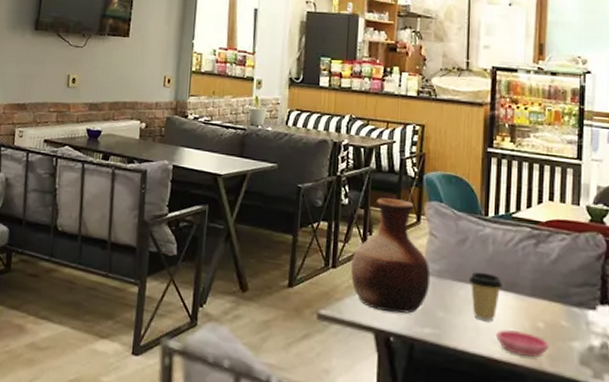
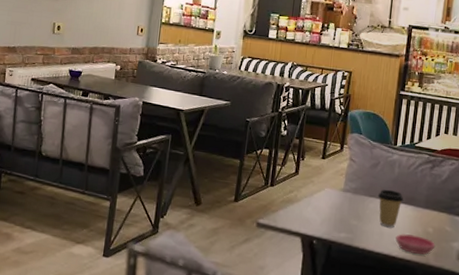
vase: present [351,198,431,314] -> none [285,130,349,222]

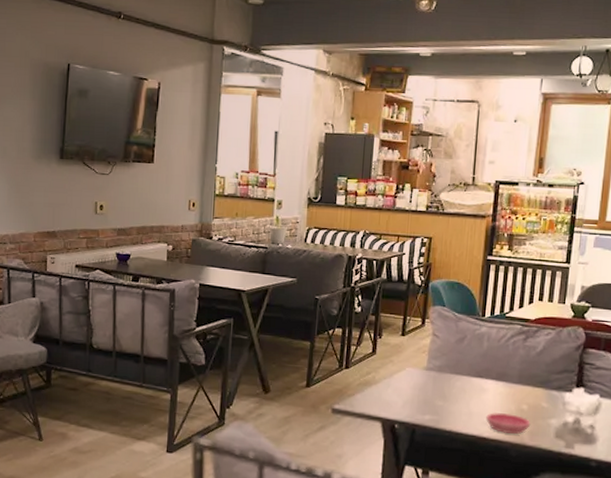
coffee cup: present [377,189,404,228] -> none [464,365,495,407]

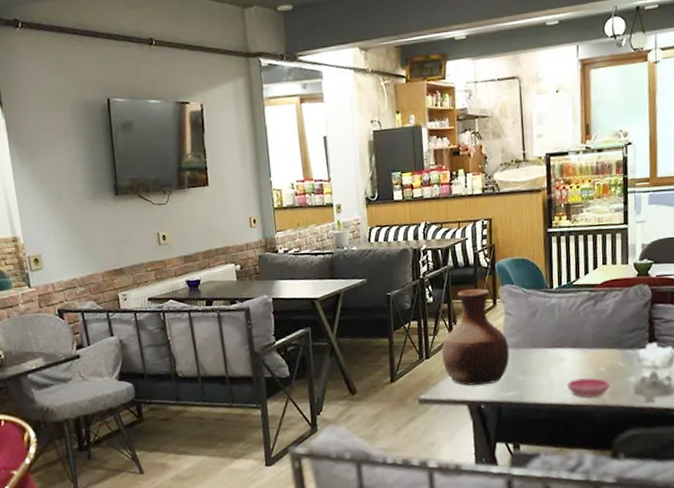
vase: none [362,305,432,405] -> present [442,288,510,386]

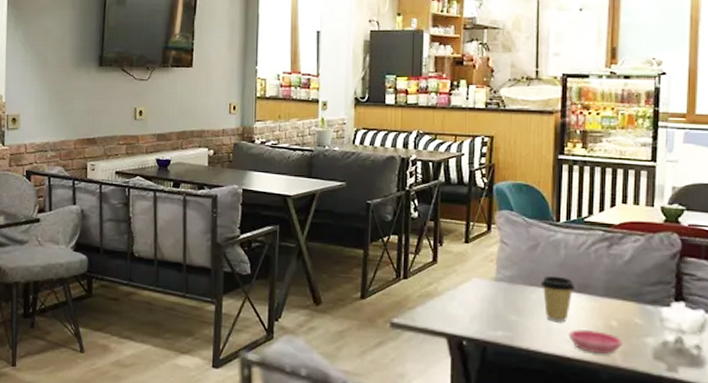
vase: present [442,288,510,386] -> none [423,209,502,319]
coffee cup: none [541,336,570,376] -> present [540,275,576,323]

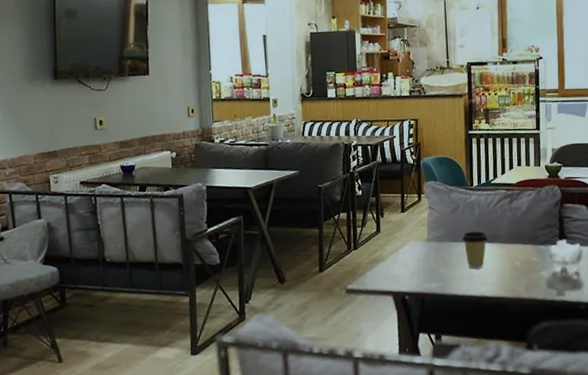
saucer: present [569,329,623,354] -> none [486,271,525,290]

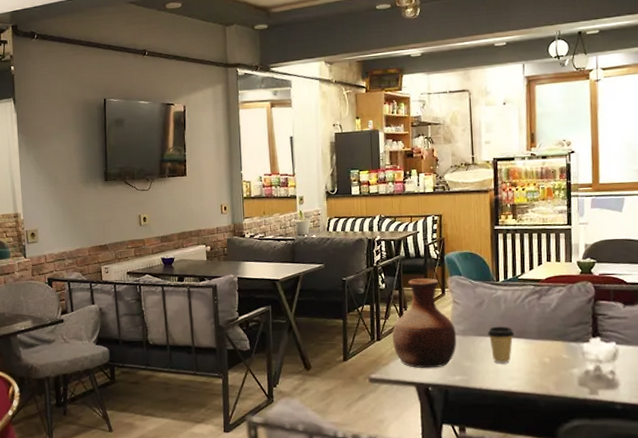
vase: none [369,184,433,277] -> present [392,278,457,369]

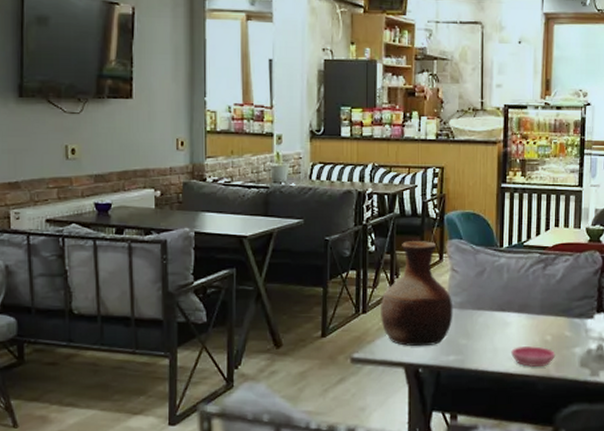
coffee cup: present [487,326,515,364] -> none [486,298,517,342]
saucer: none [512,367,555,386] -> present [511,346,556,367]

